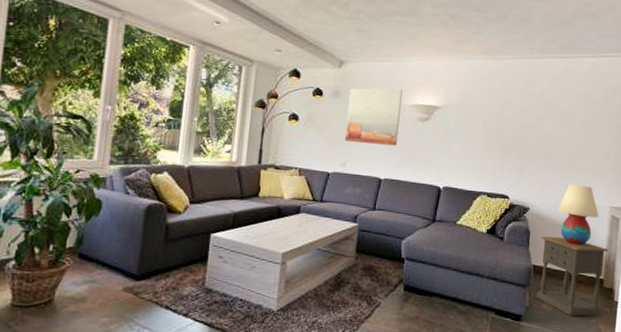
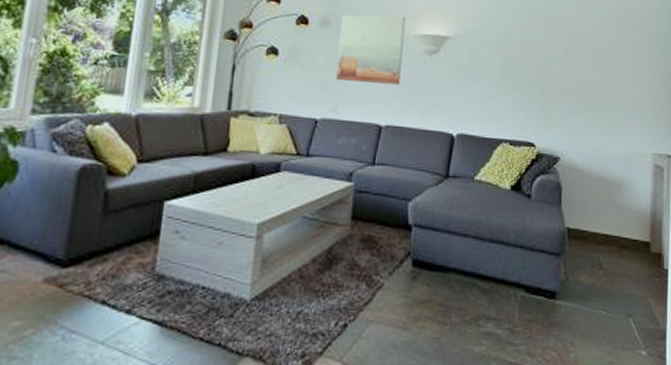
nightstand: present [536,236,609,317] -> none [573,191,654,290]
table lamp: present [557,184,600,246] -> none [593,127,641,202]

